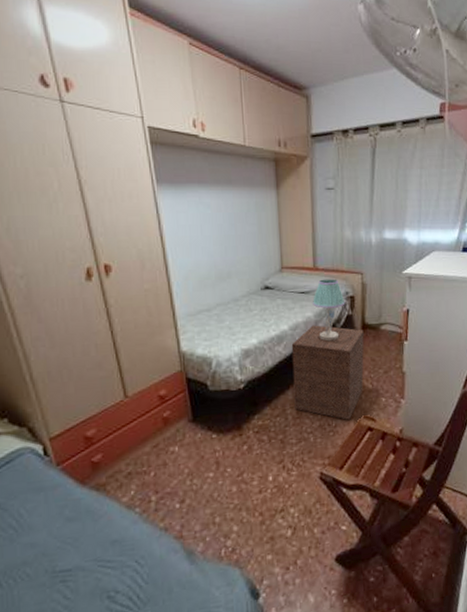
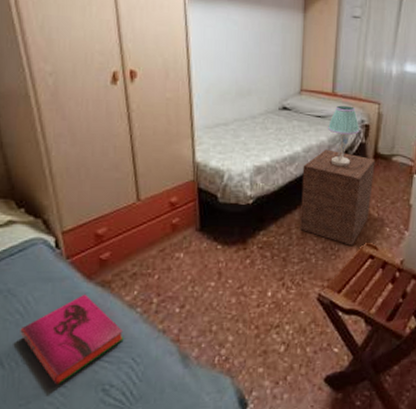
hardback book: none [15,500,125,599] -> present [20,294,124,386]

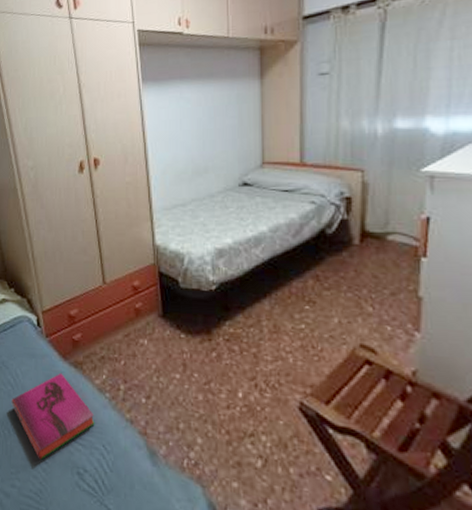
nightstand: present [300,149,375,245] -> none [270,228,364,346]
table lamp: present [328,105,360,167] -> none [298,176,339,249]

